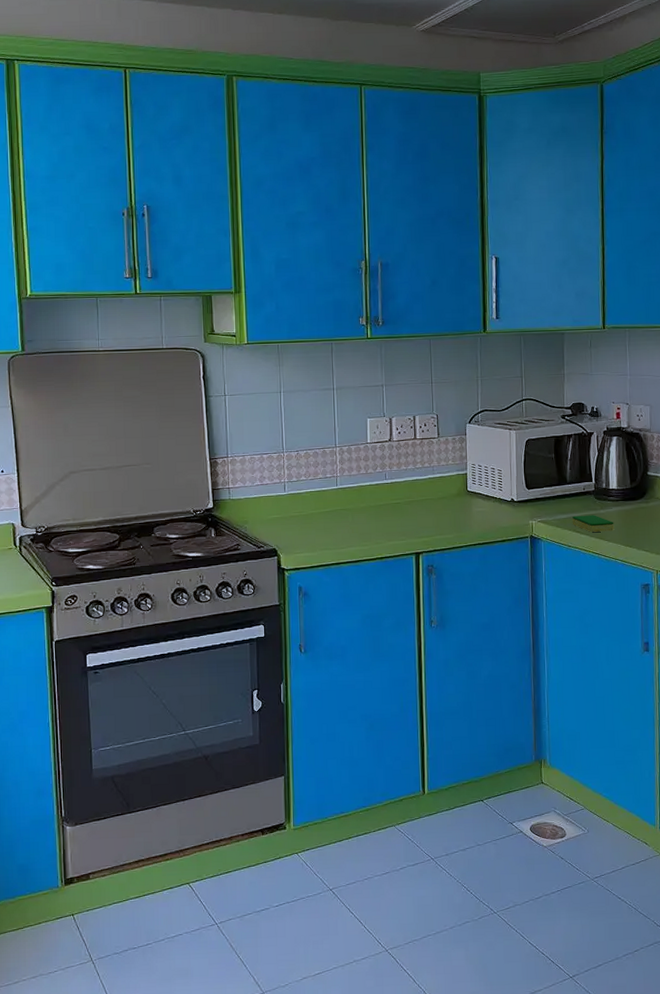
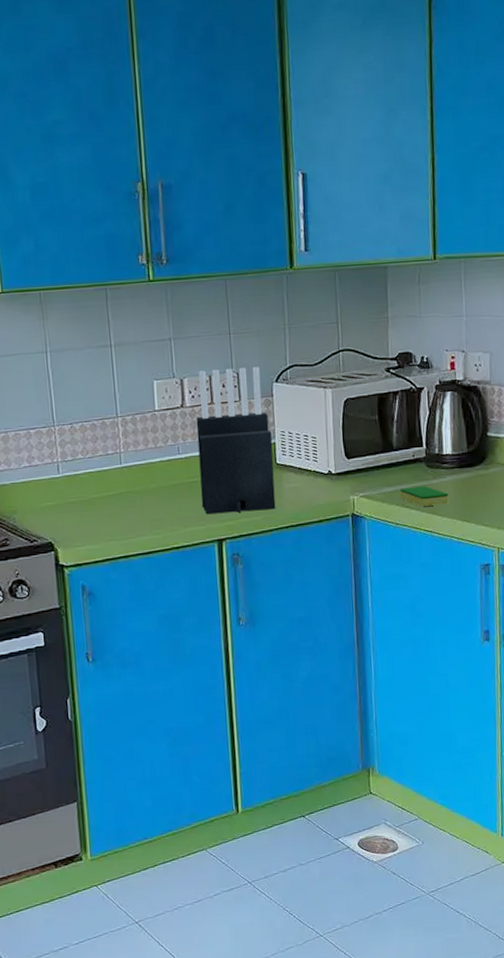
knife block: none [401,410,466,531] -> present [196,367,276,515]

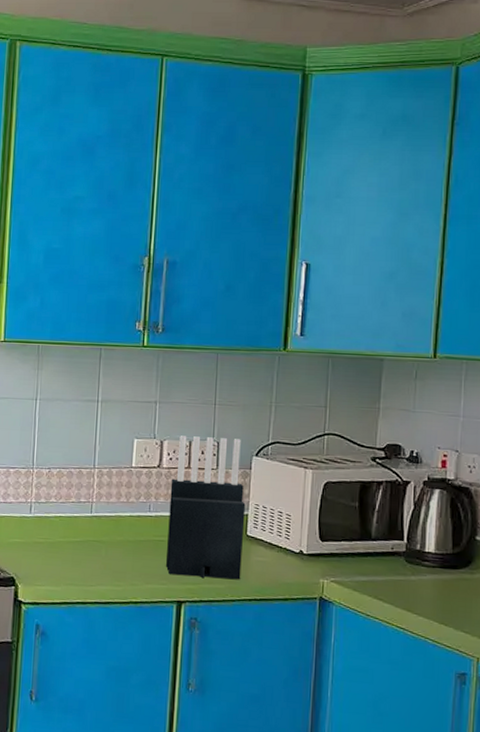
dish sponge: present [399,486,449,506] -> none [373,579,427,604]

